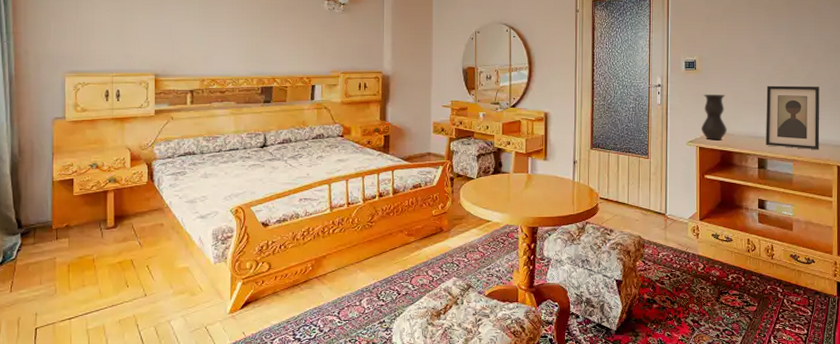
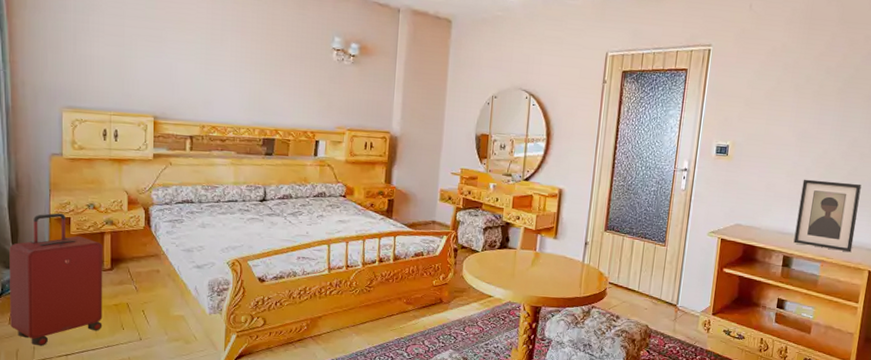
suitcase: none [11,175,107,312] -> present [9,213,103,346]
vase: present [701,95,727,140] -> none [726,183,757,234]

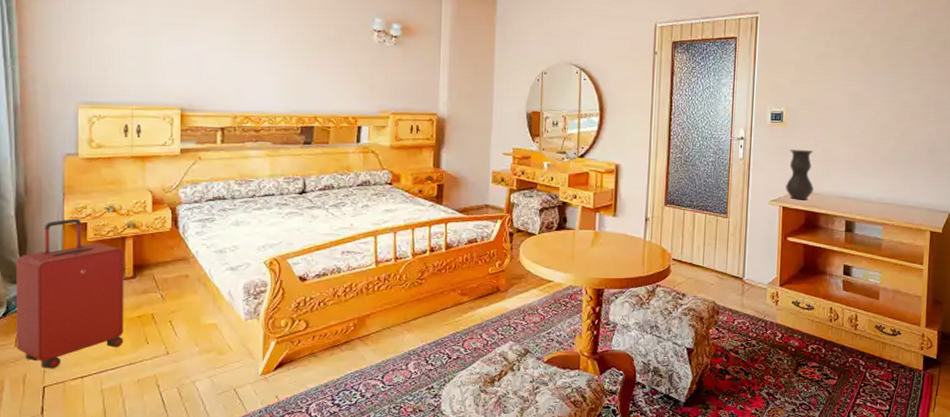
vase: none [726,183,757,234] -> present [786,150,814,200]
picture frame: present [793,179,862,253] -> none [854,142,916,214]

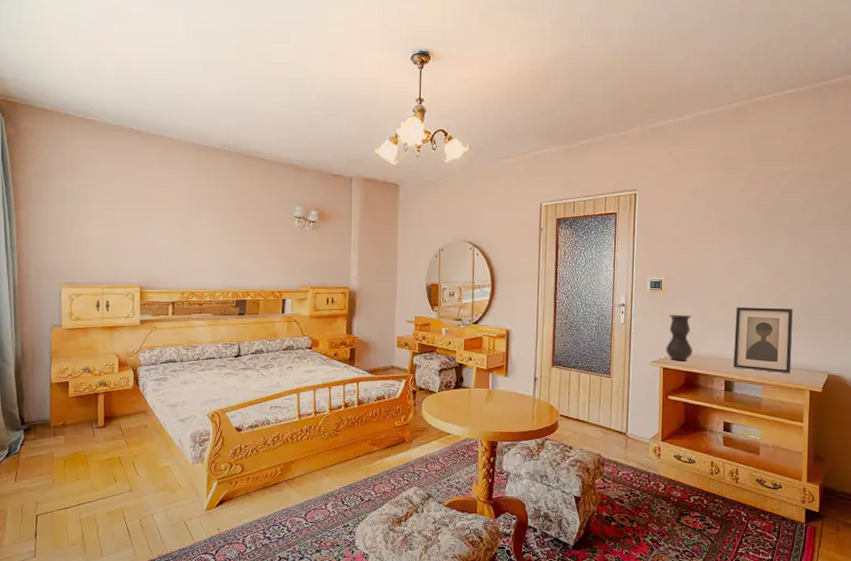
suitcase: present [16,218,124,369] -> none [16,378,97,501]
picture frame: none [854,142,916,214] -> present [733,307,793,374]

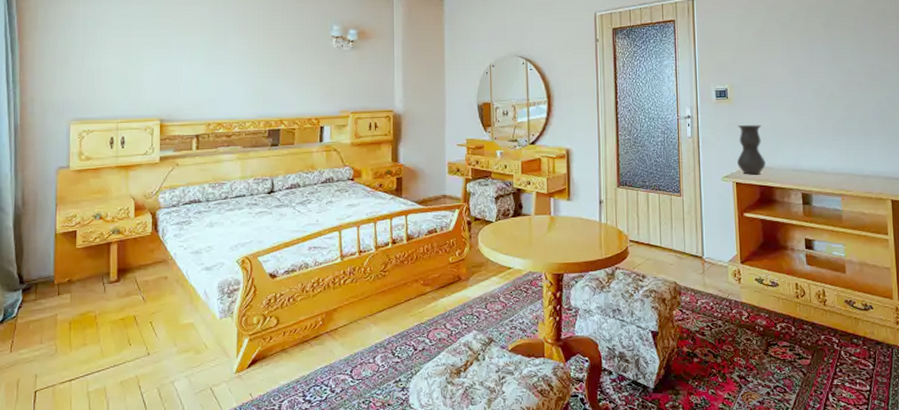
picture frame: present [733,307,793,374] -> none [806,113,870,183]

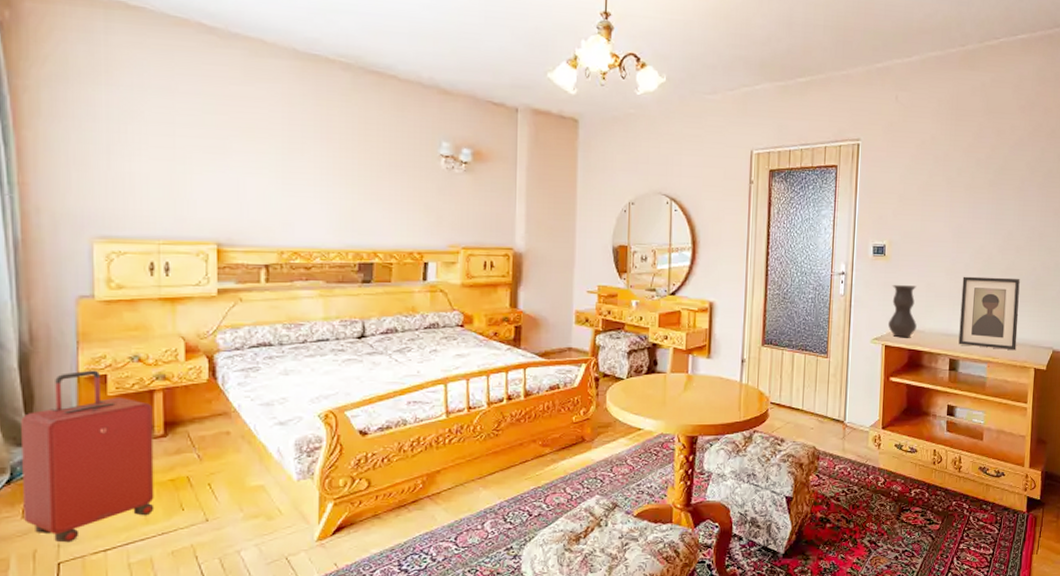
suitcase: none [12,227,109,374] -> present [21,370,155,543]
picture frame: none [806,113,870,183] -> present [958,276,1020,351]

